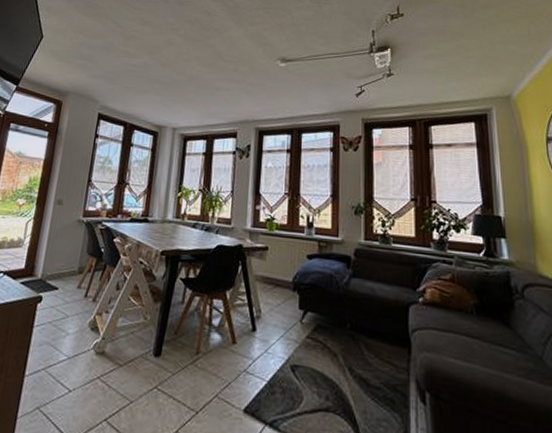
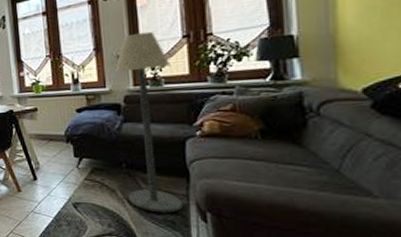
floor lamp: none [349,187,404,389] -> present [115,31,184,213]

